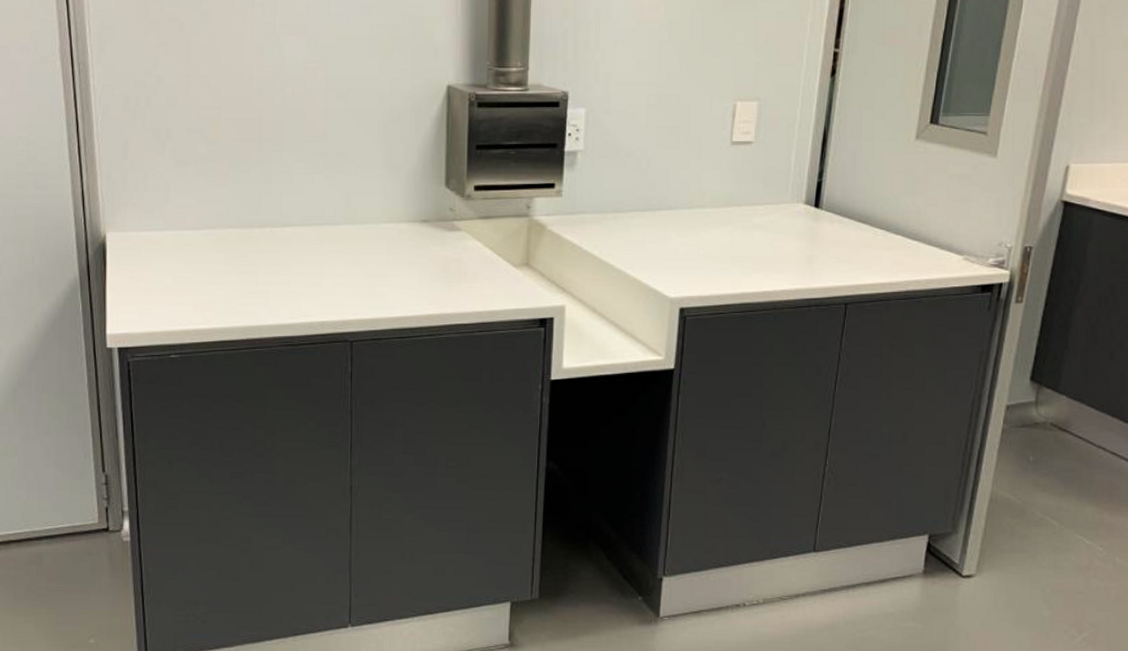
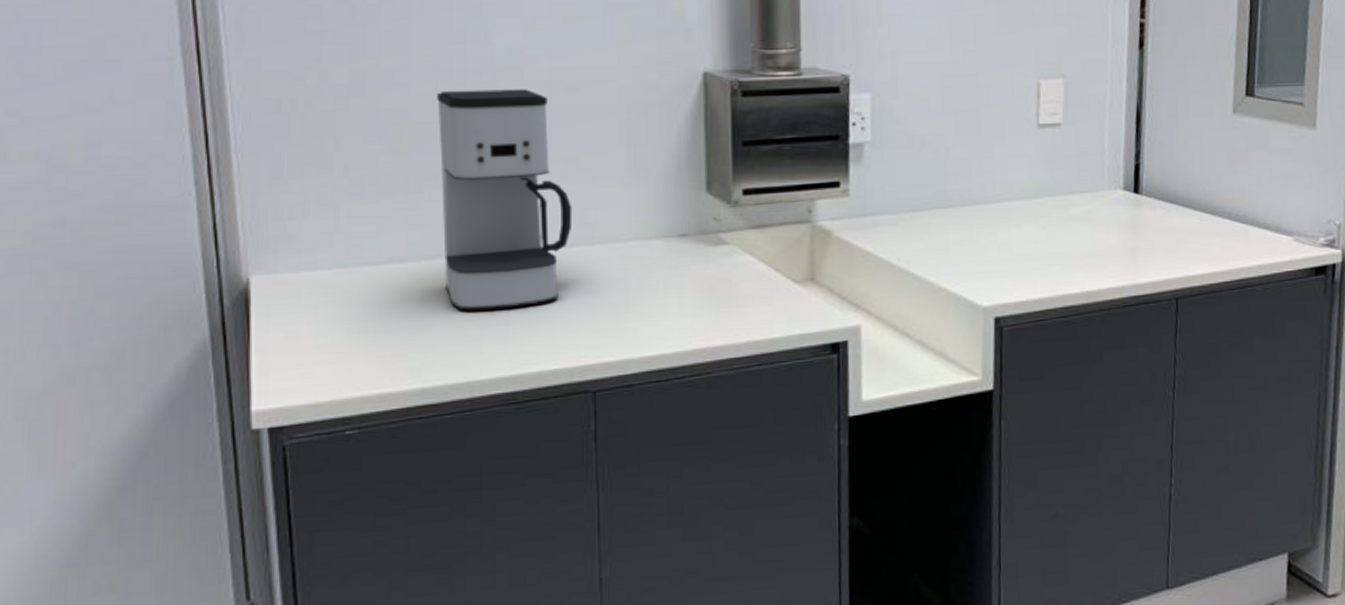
coffee maker: none [241,94,340,271] -> present [437,89,573,311]

